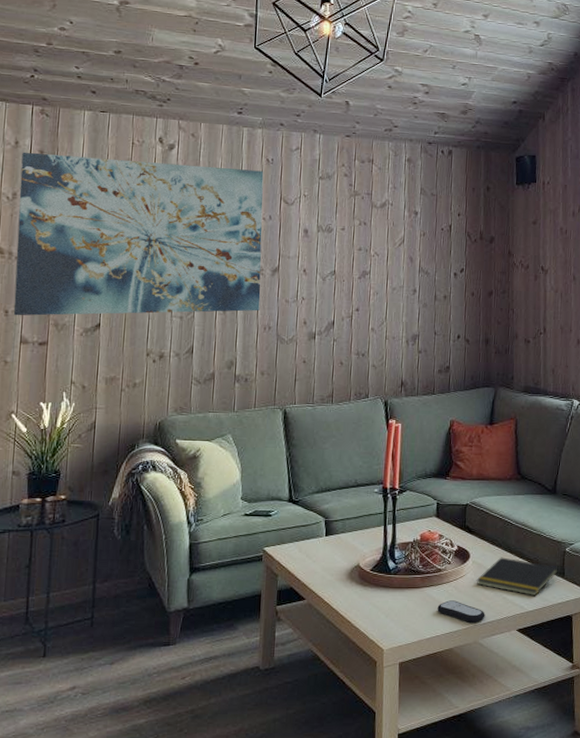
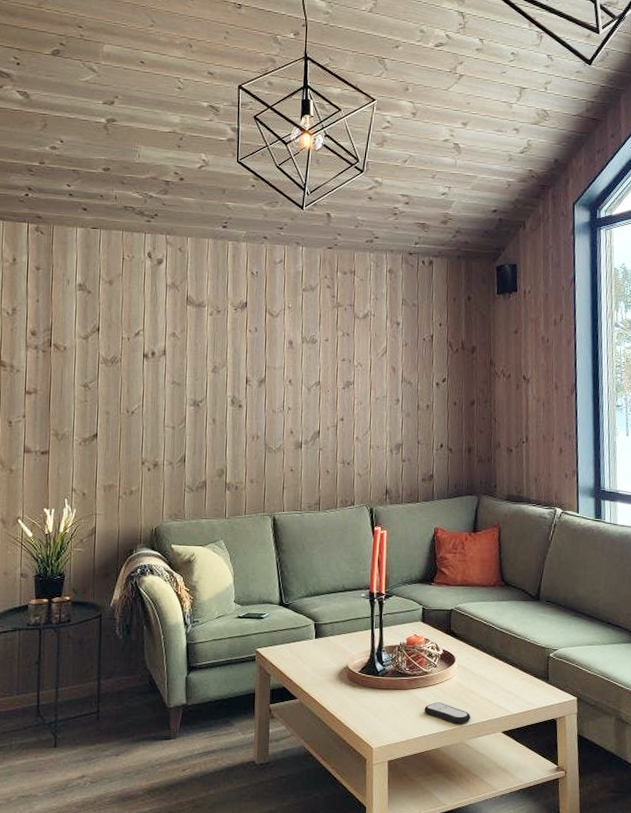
wall art: present [13,152,264,316] -> none [16,268,249,427]
notepad: present [476,557,558,595] -> none [461,661,543,699]

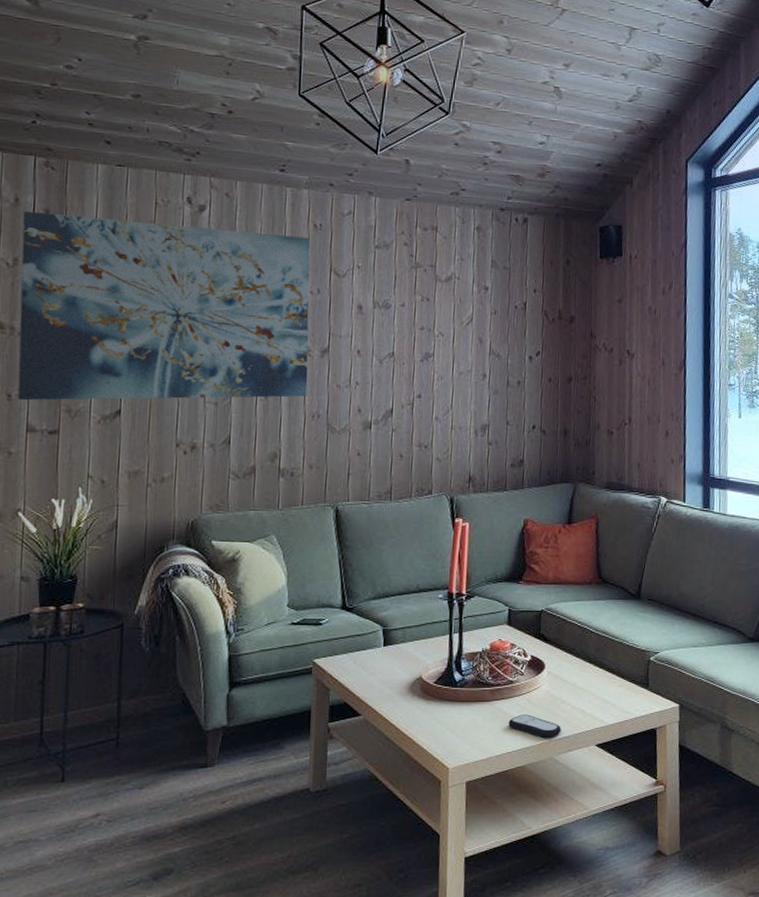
wall art: none [16,268,249,427] -> present [17,210,311,401]

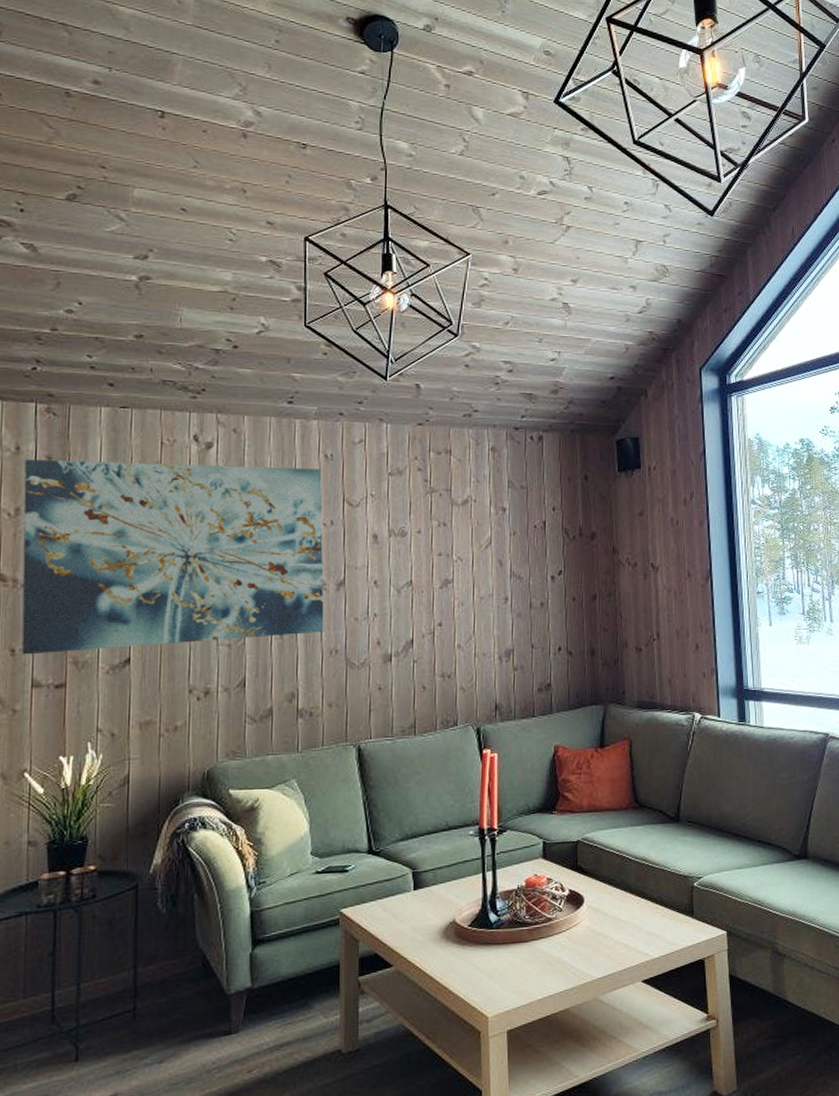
remote control: present [508,714,561,738] -> none [549,953,605,977]

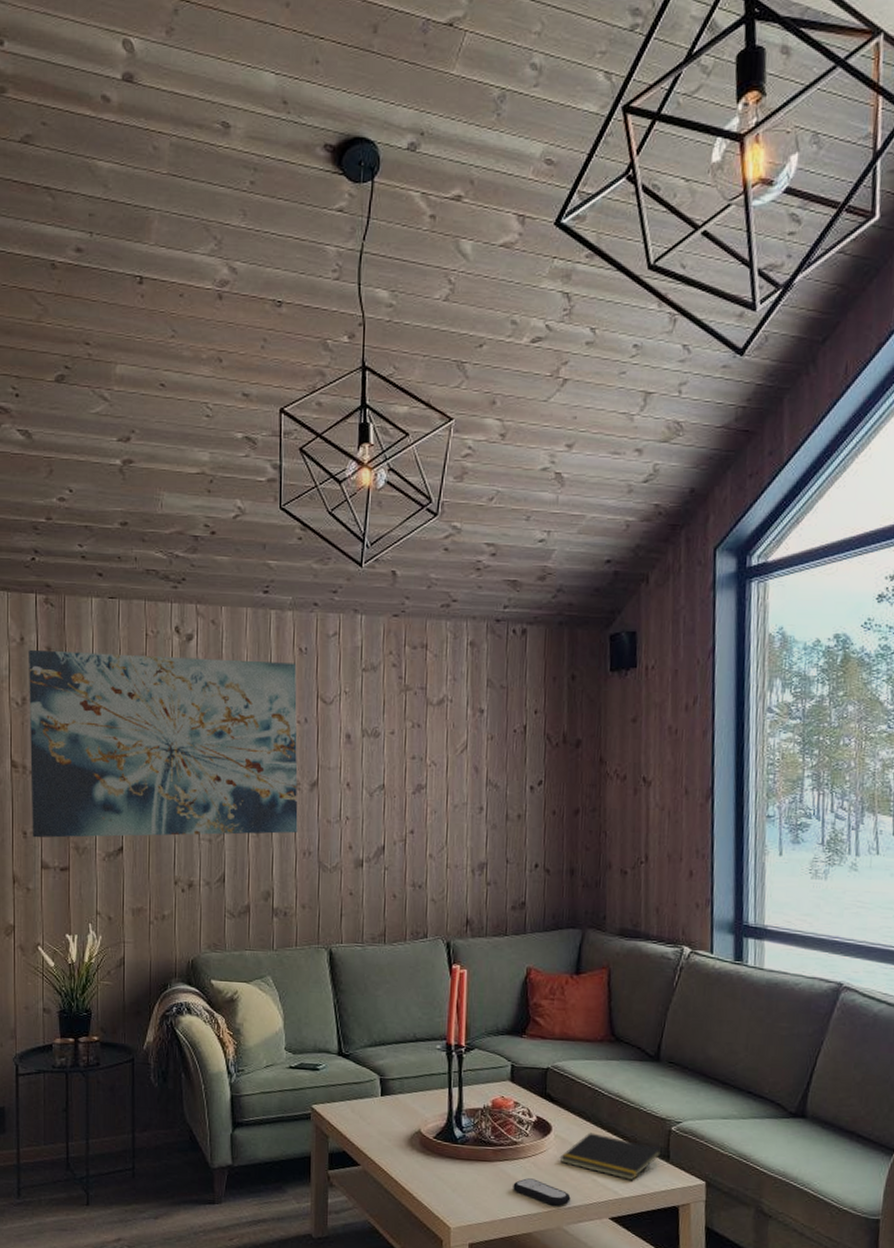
remote control: none [549,953,605,977] -> present [513,1178,571,1206]
notepad: none [592,898,686,940] -> present [559,1132,662,1180]

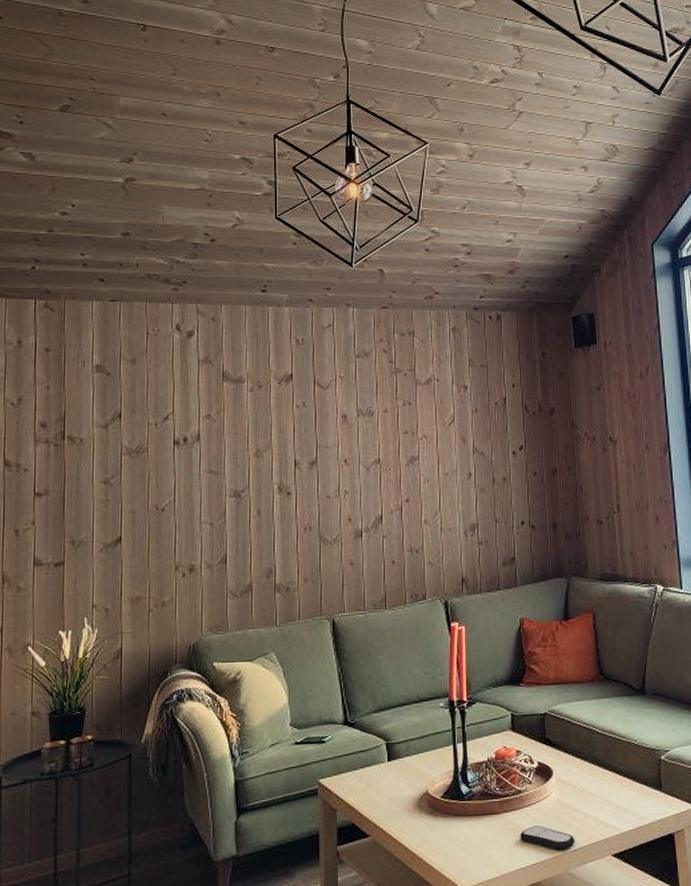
wall art: present [29,649,298,838] -> none [24,351,298,535]
notepad: present [559,1132,662,1180] -> none [562,771,654,814]

